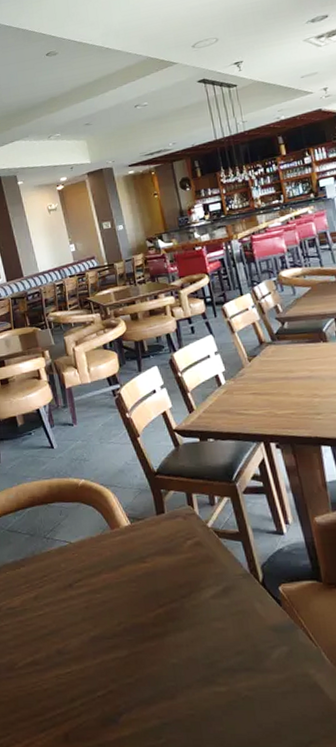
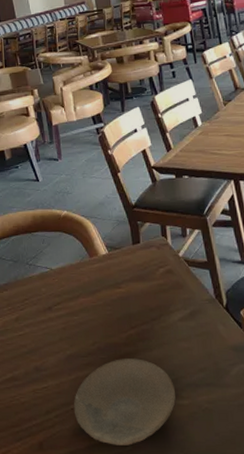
plate: none [100,640,212,738] -> present [73,359,176,446]

